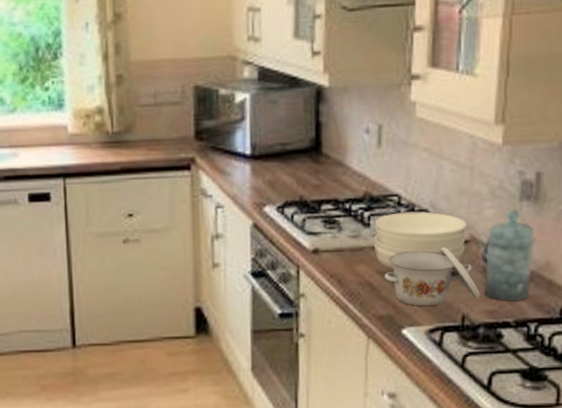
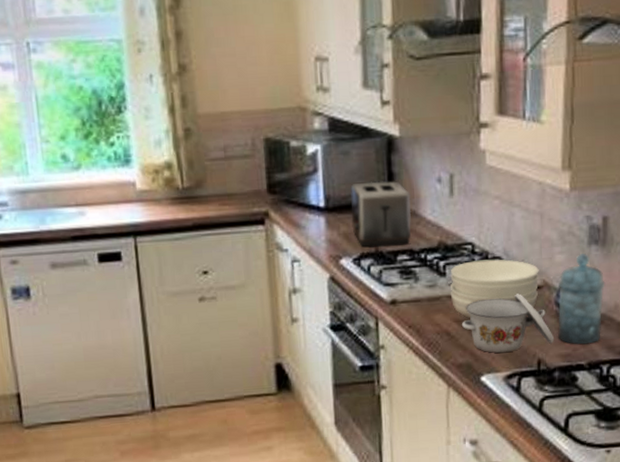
toaster: none [277,130,338,196] -> present [350,181,412,247]

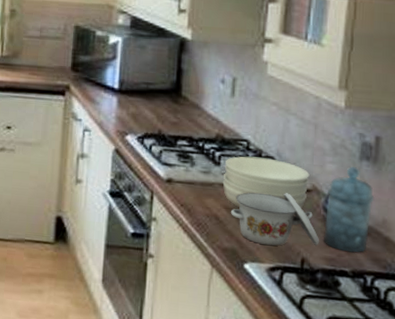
toaster: present [350,181,412,247] -> none [140,73,196,131]

